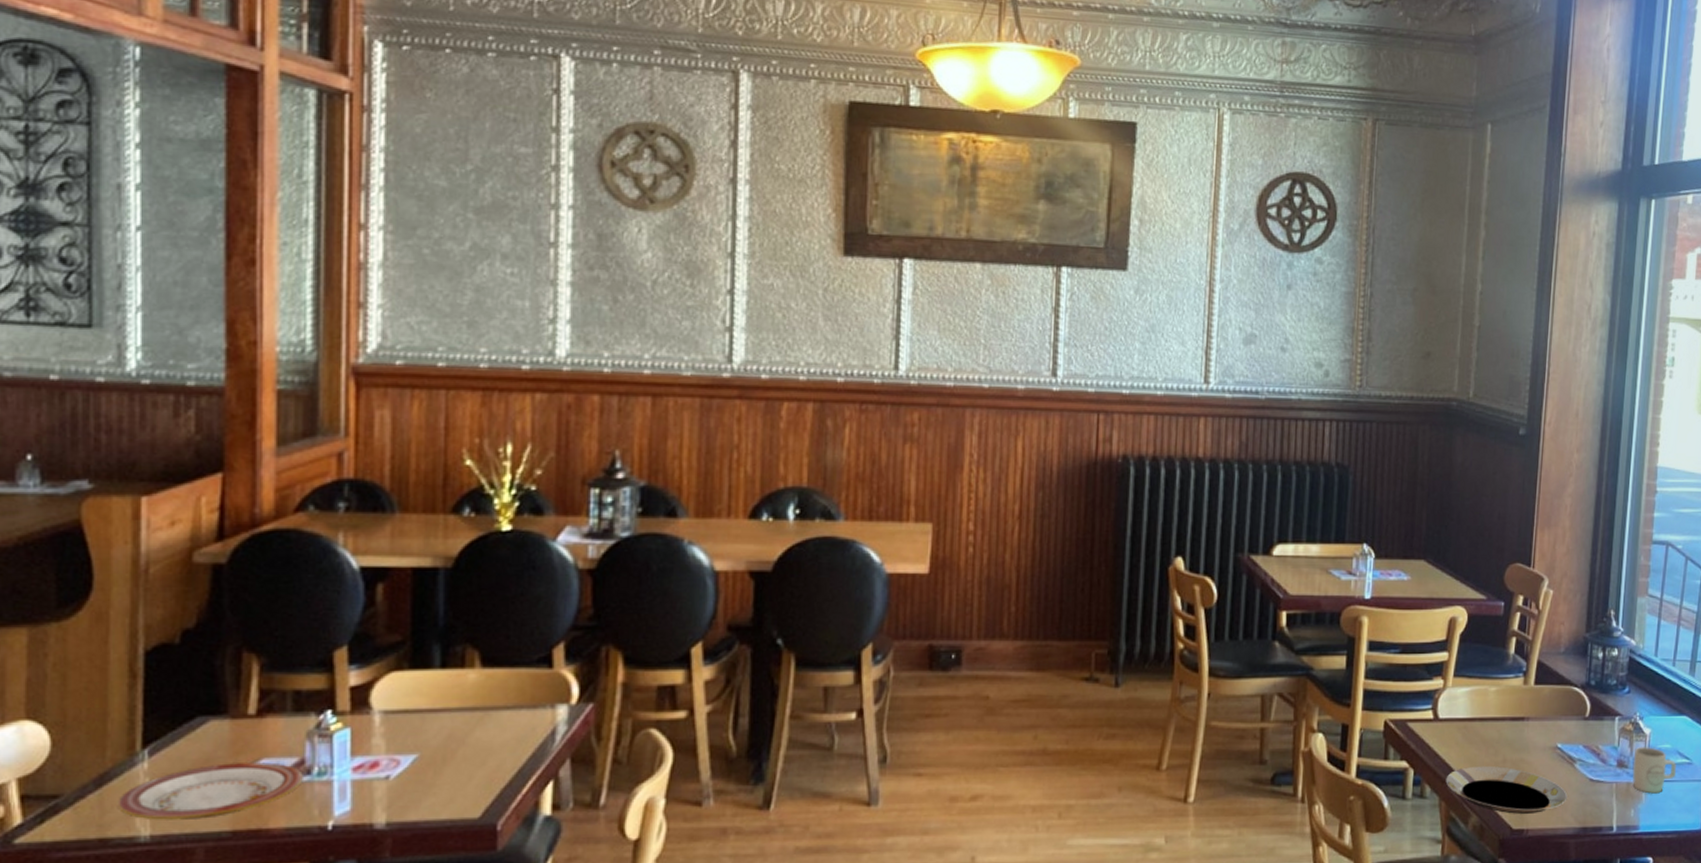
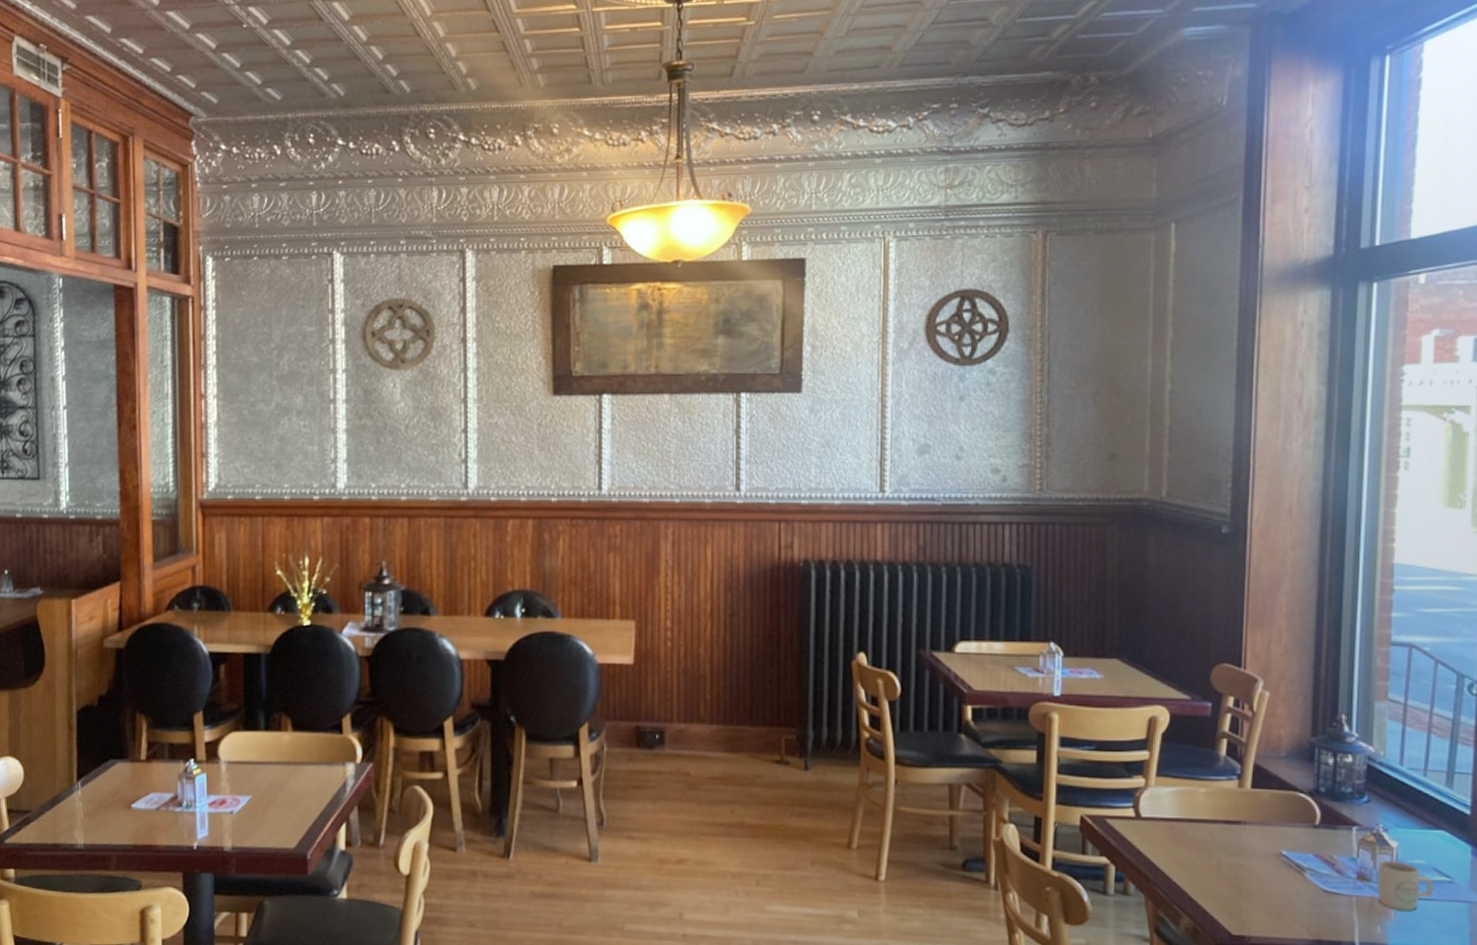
plate: present [117,762,303,820] -> none [63,795,177,835]
plate: present [1445,765,1568,814] -> none [1151,867,1297,921]

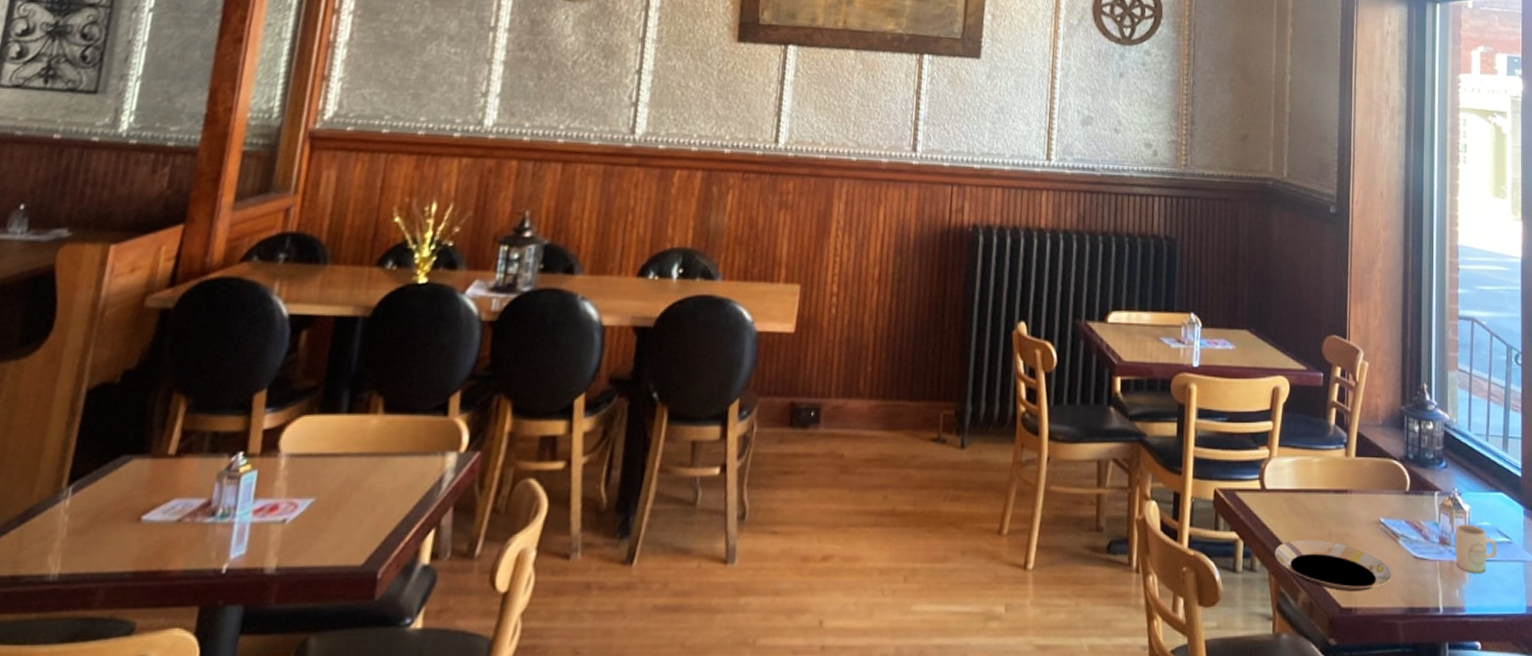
plate: none [1151,867,1297,921] -> present [1274,539,1393,591]

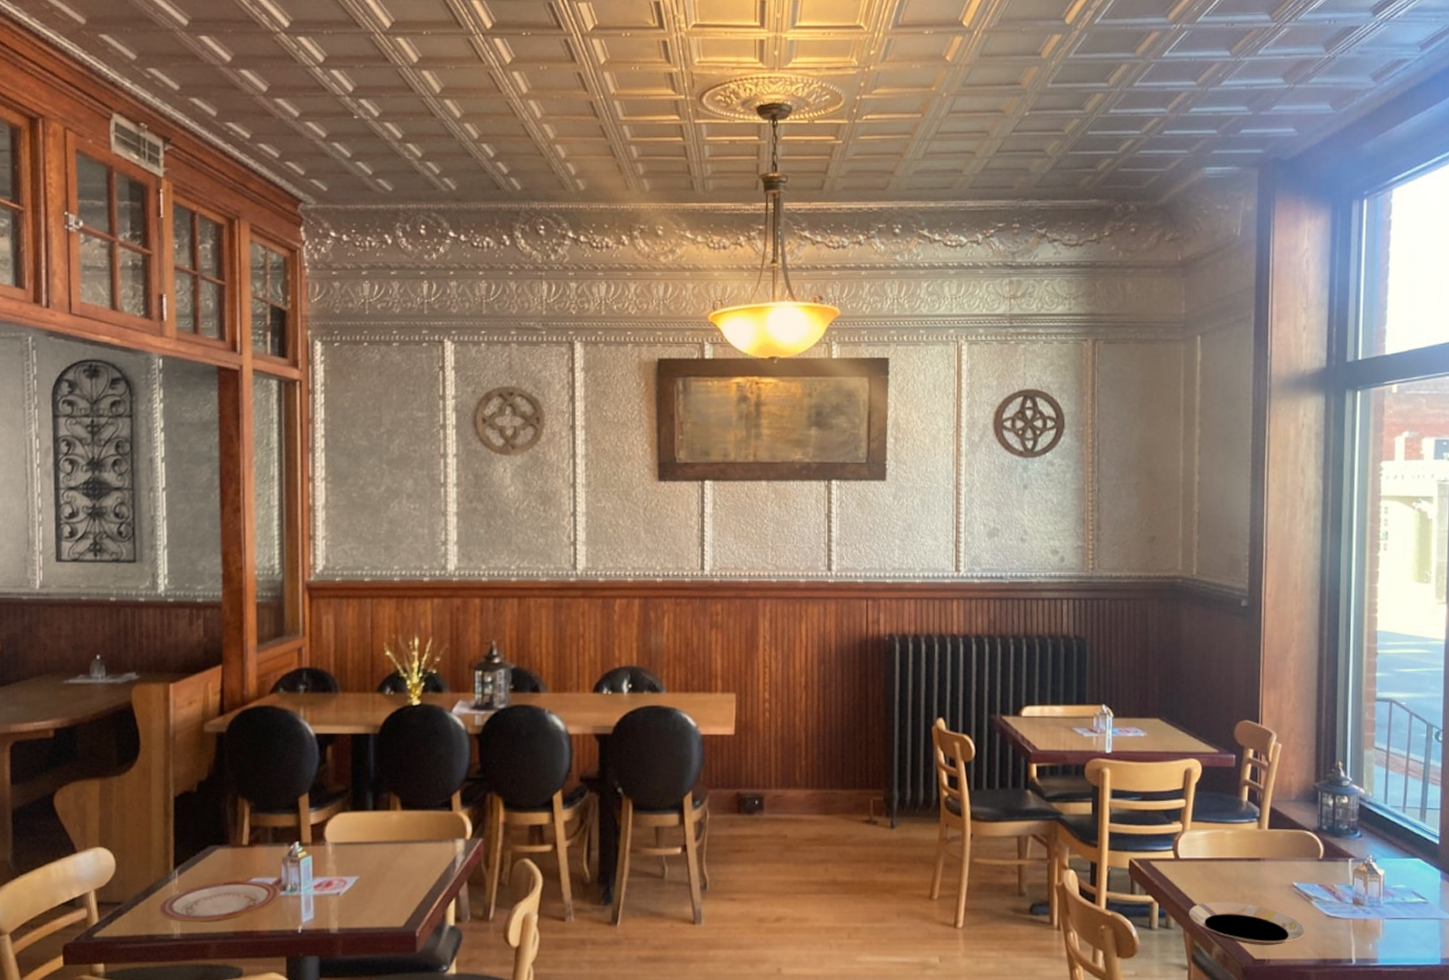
plate: none [34,502,208,559] -> present [158,881,281,923]
mug: present [1454,524,1497,575] -> none [1368,887,1412,931]

